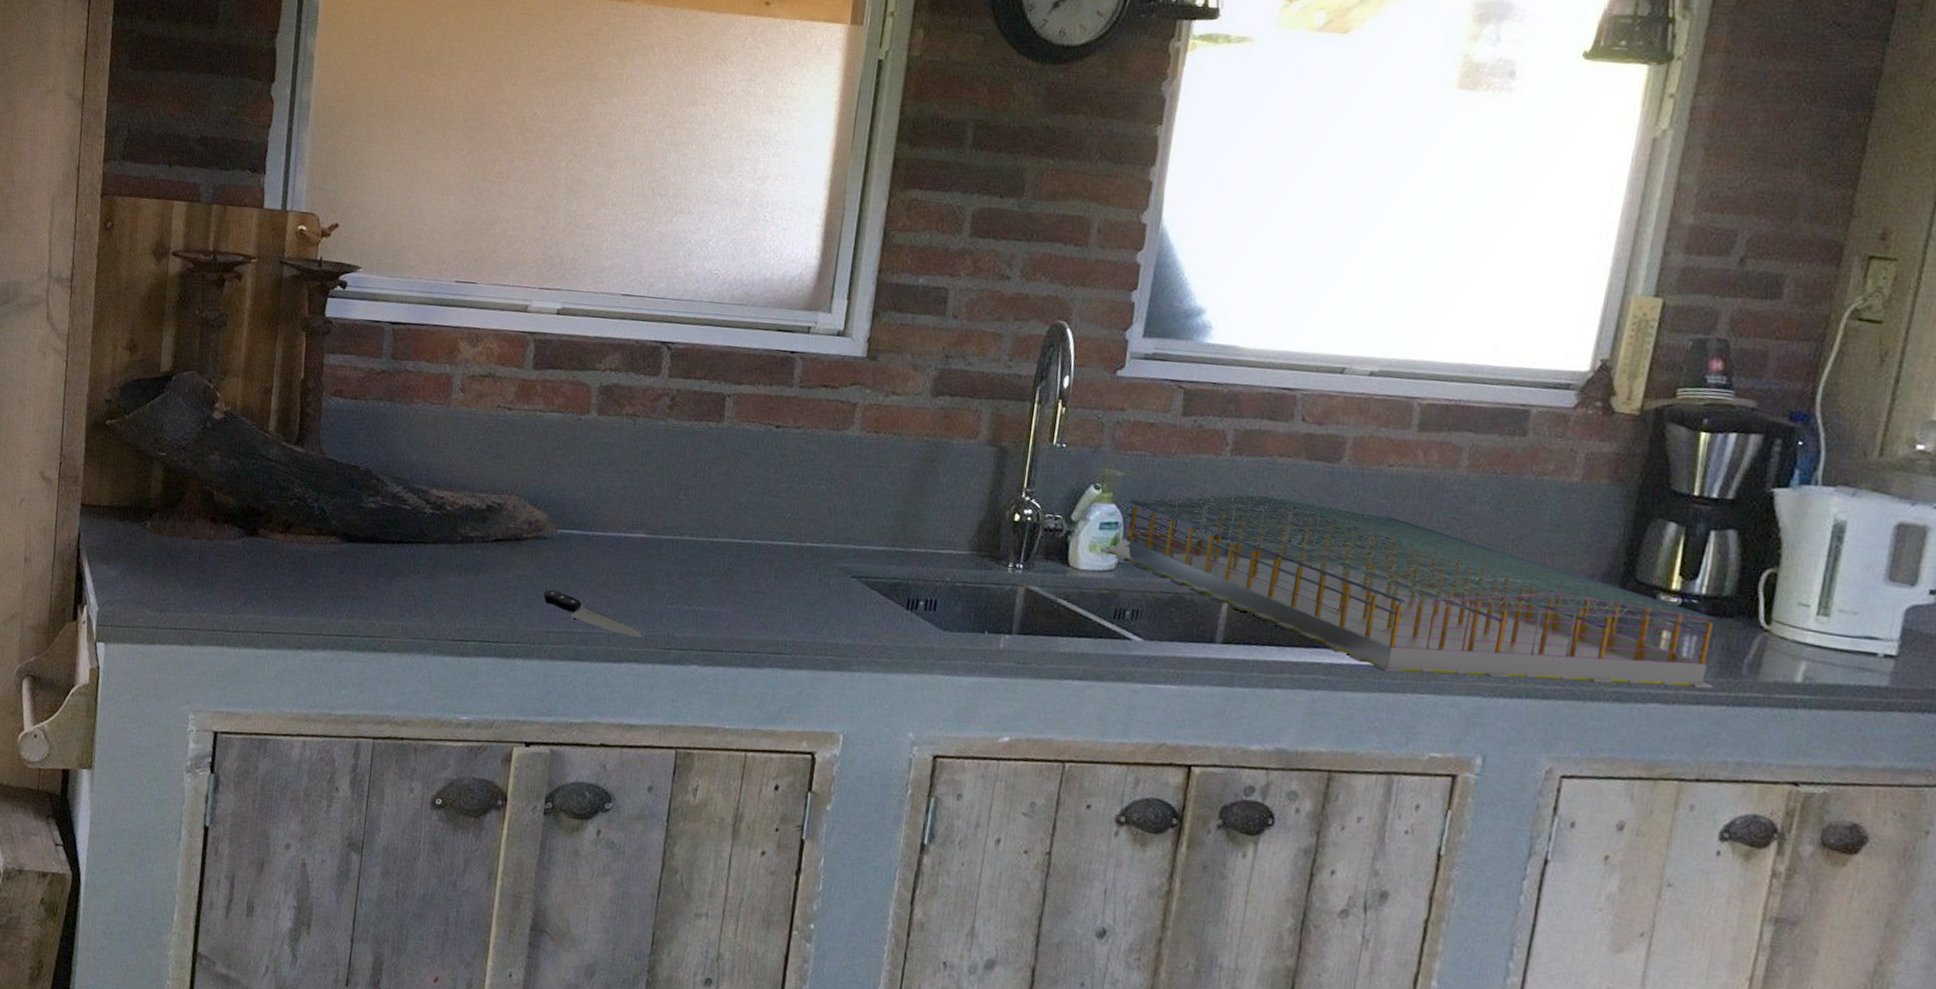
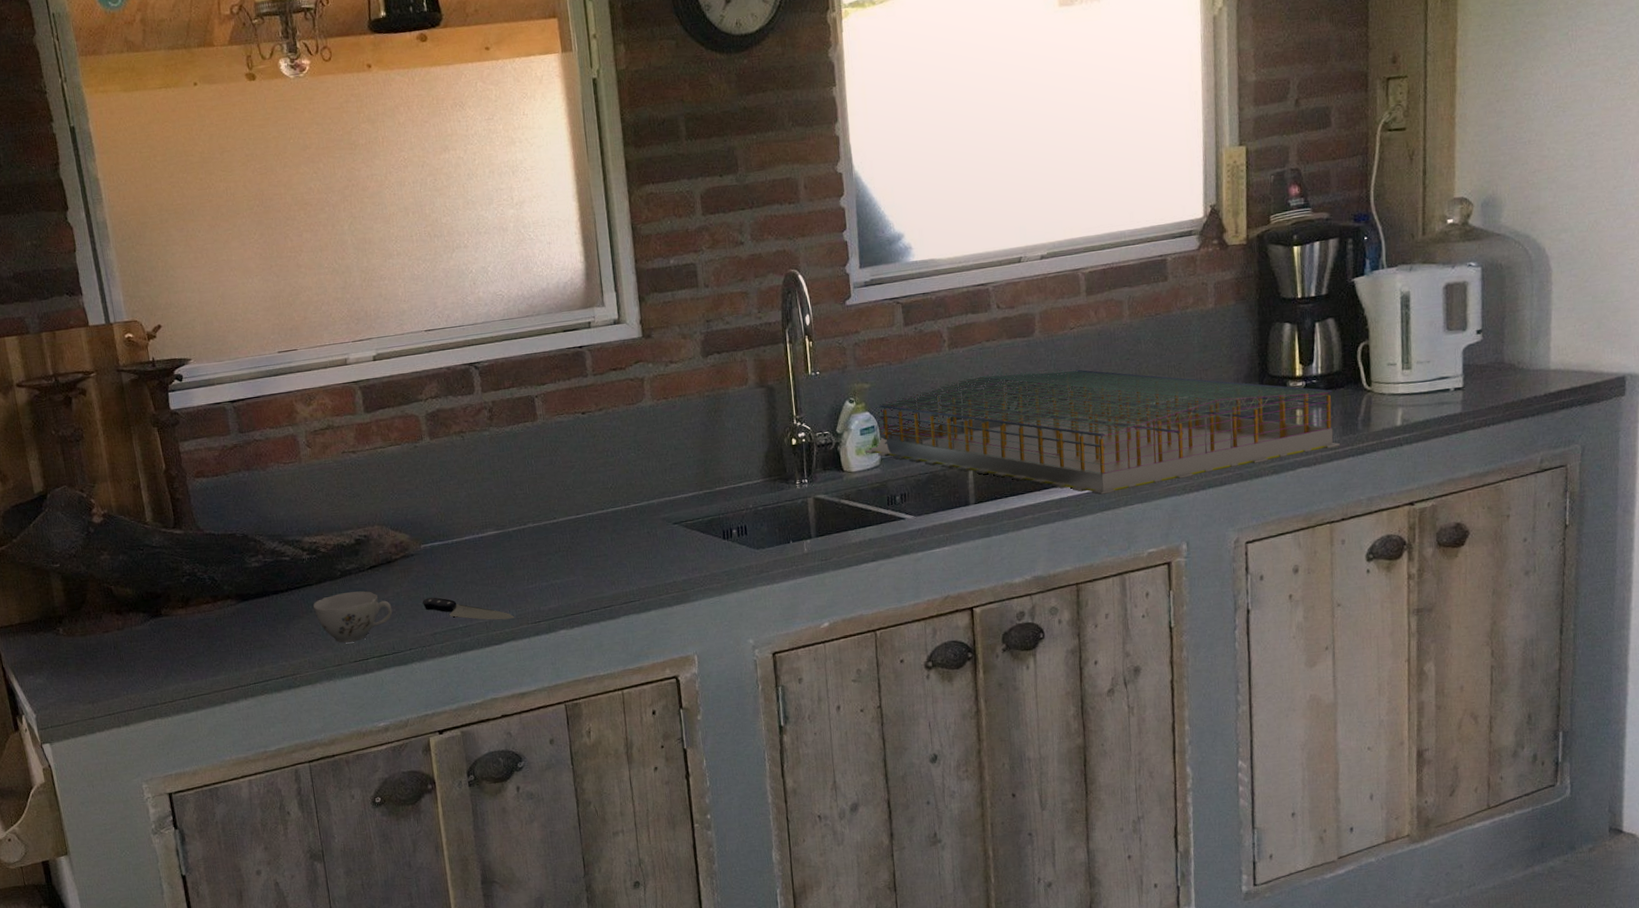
teacup: none [422,560,509,619] -> present [312,591,393,643]

